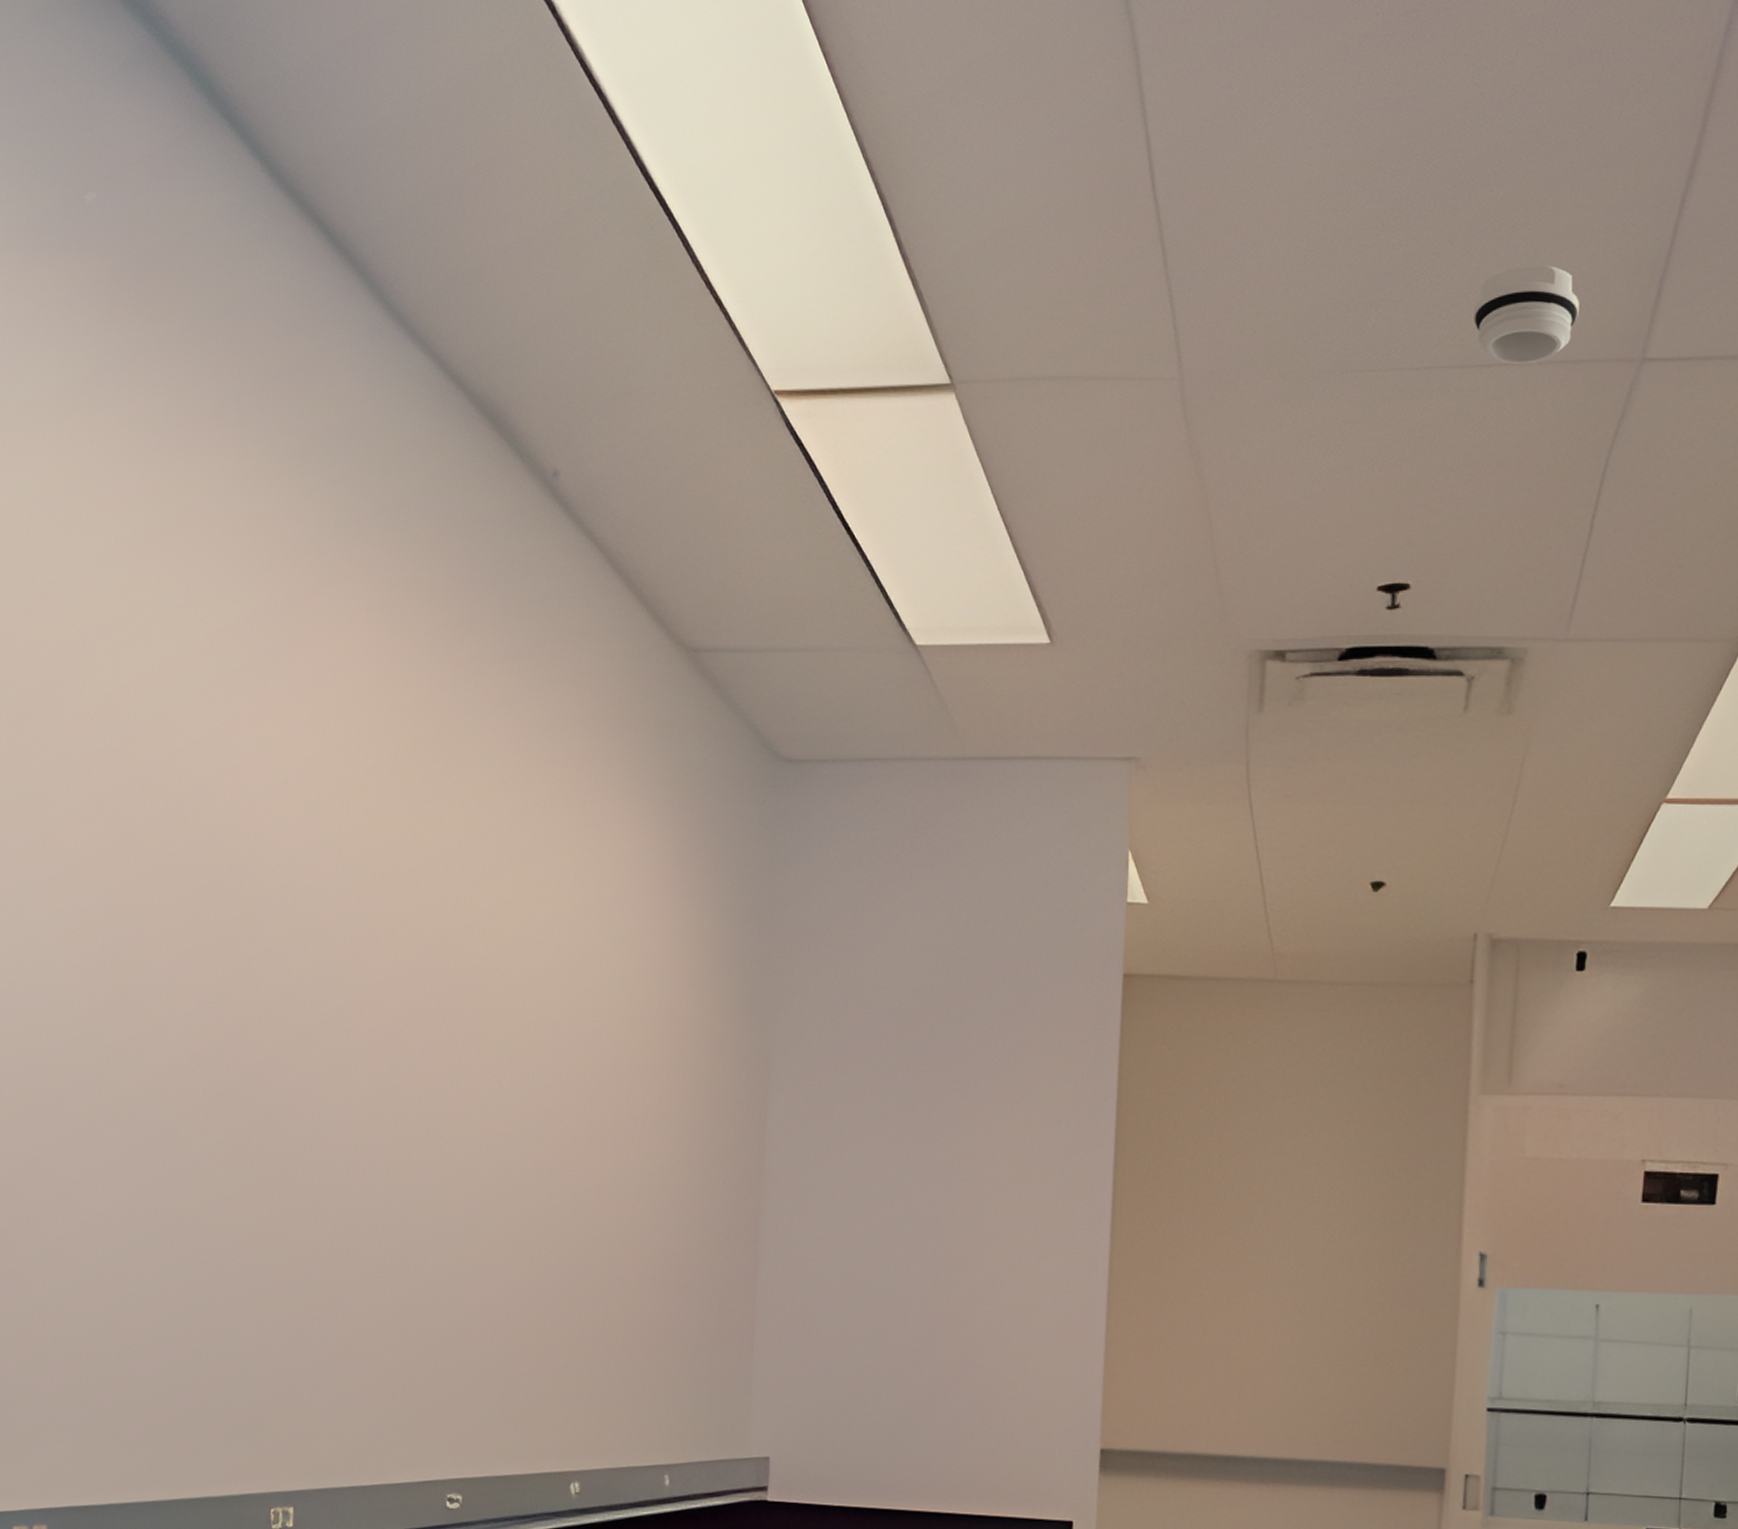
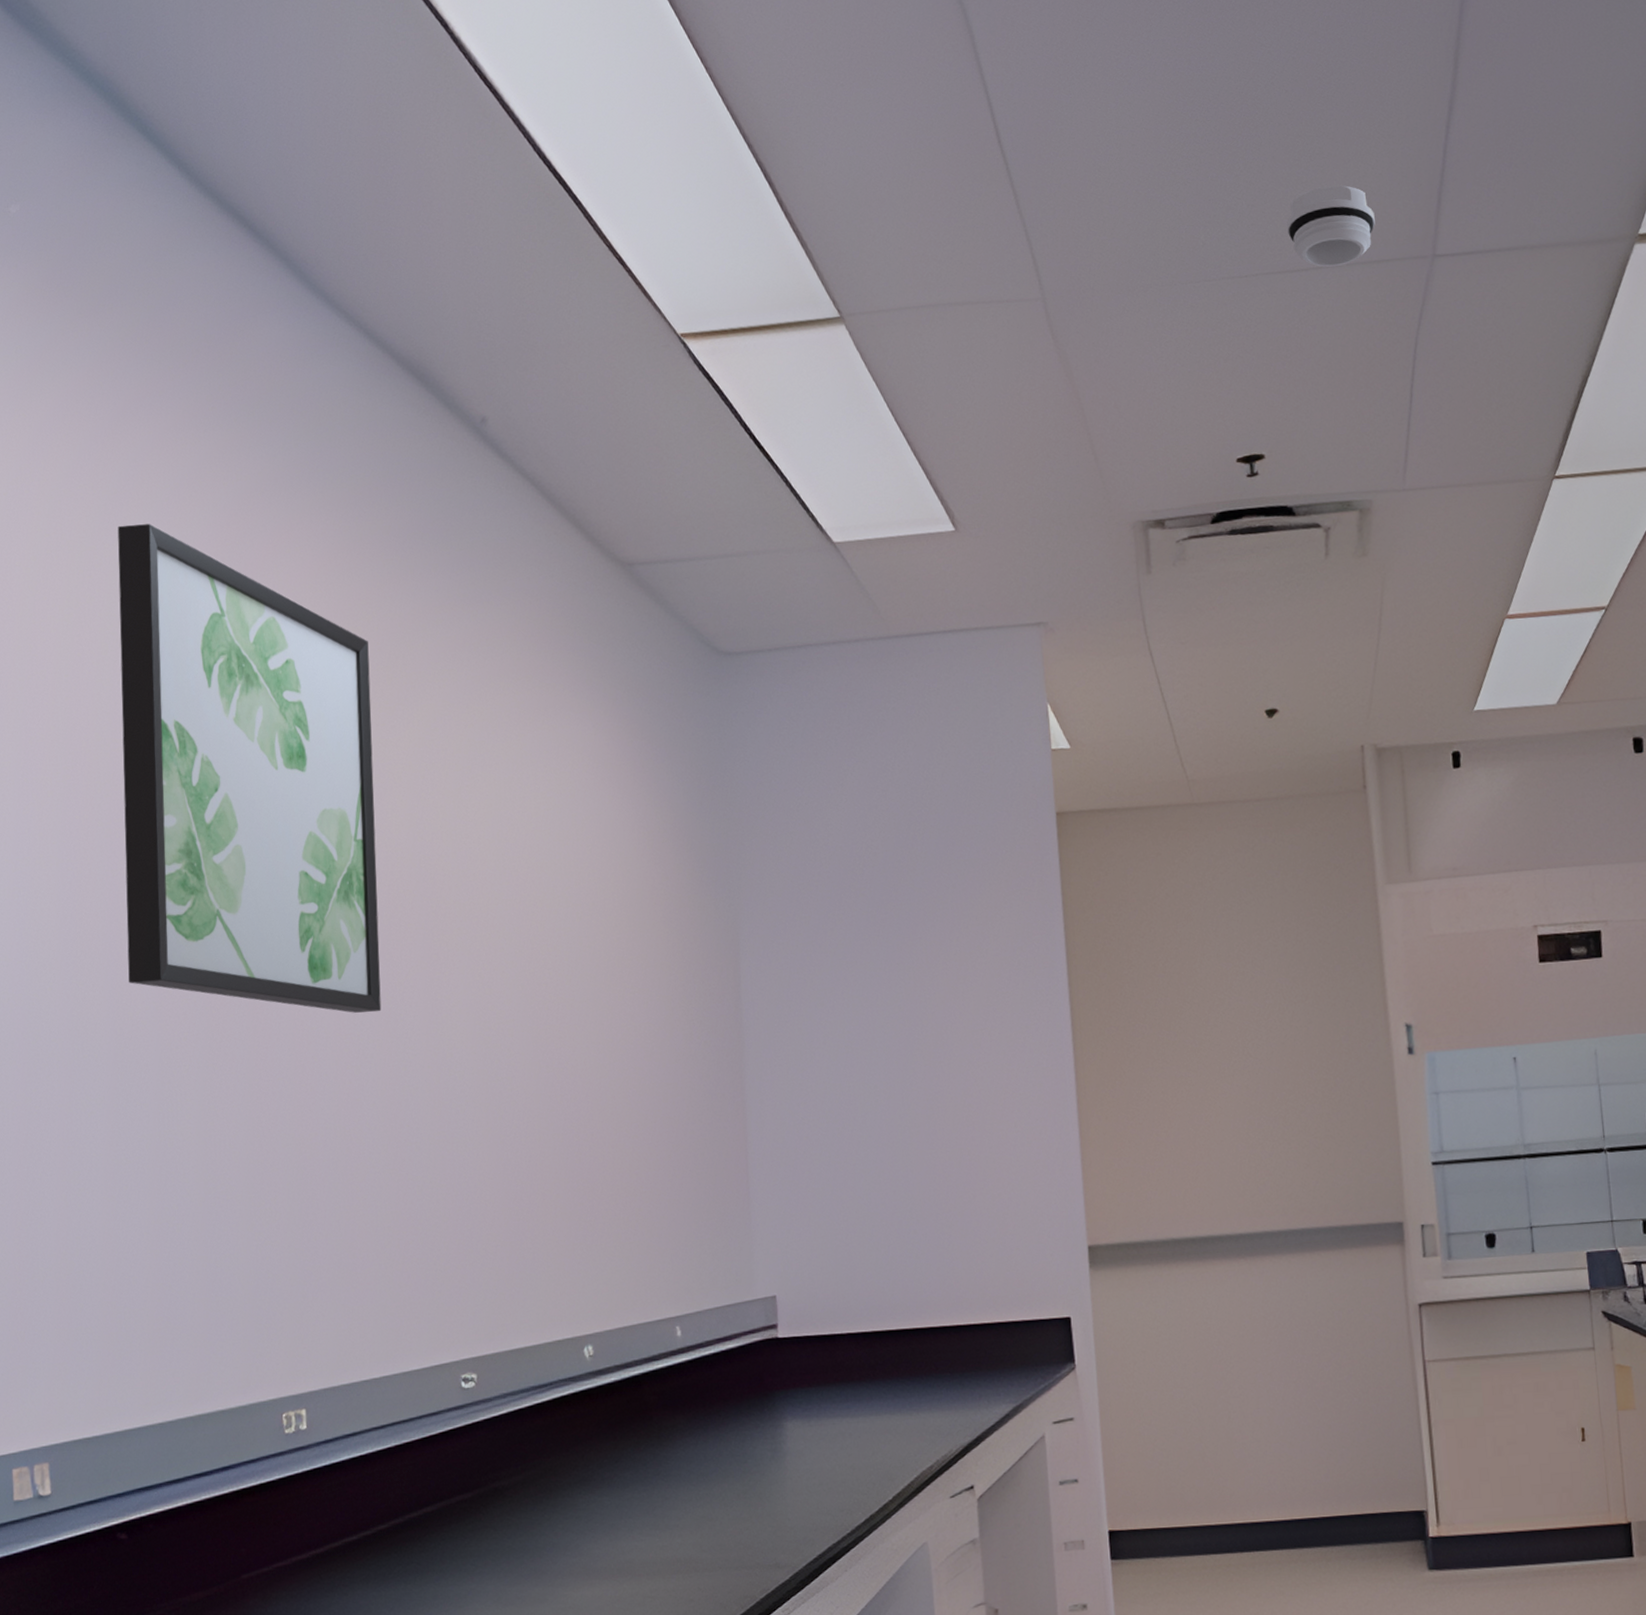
wall art: none [153,560,416,1110] -> present [117,524,382,1013]

